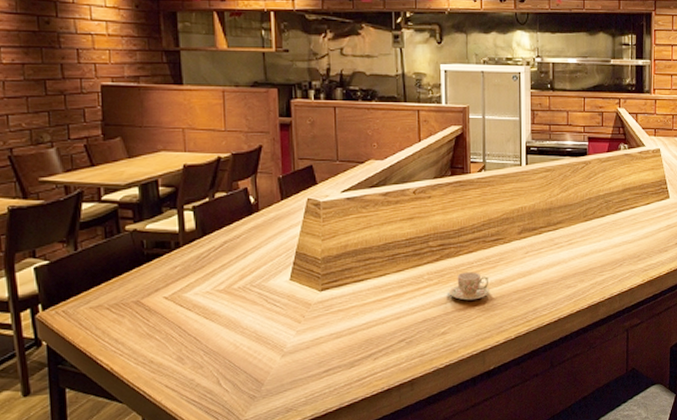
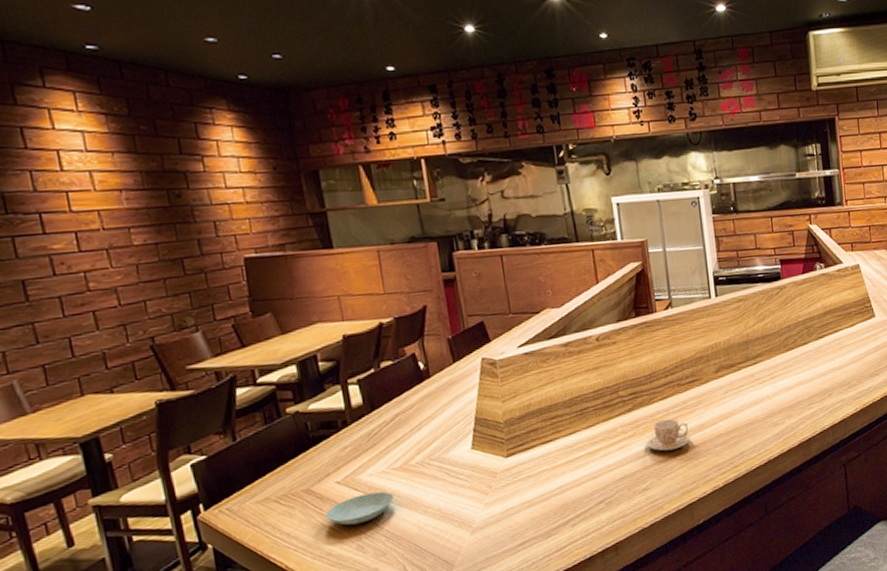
saucer: none [151,310,216,338] -> present [325,491,395,526]

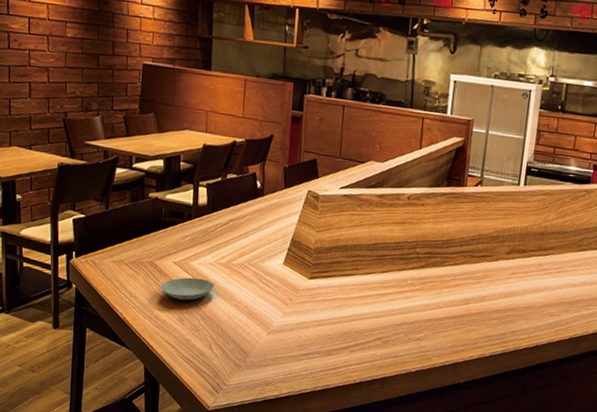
teacup: present [646,419,690,452] -> none [430,283,472,312]

